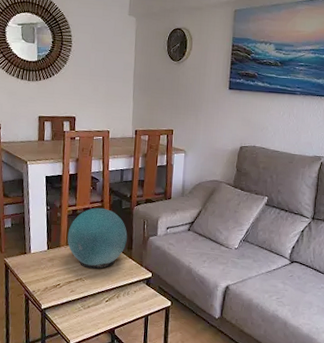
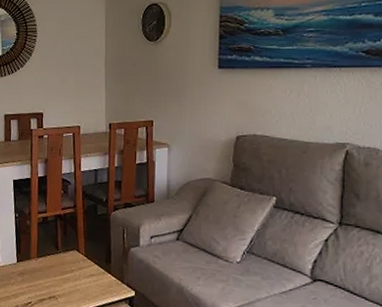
decorative orb: present [67,207,128,269] -> none [38,214,105,286]

